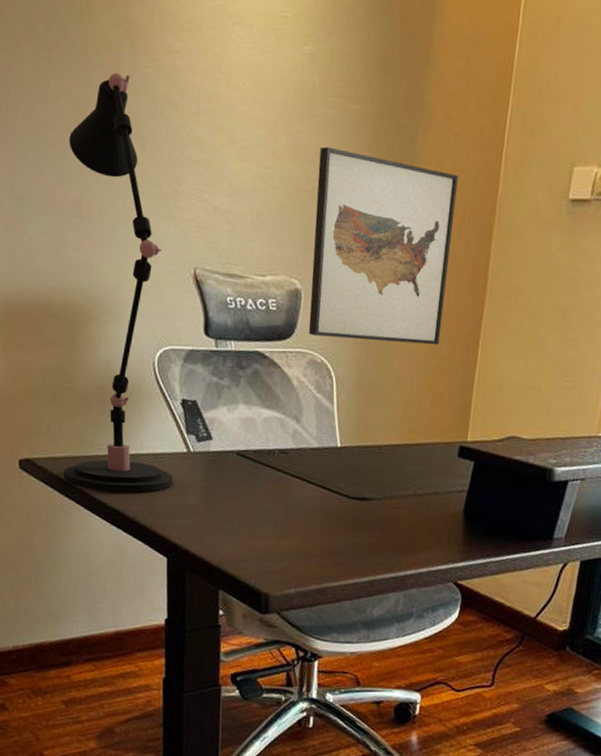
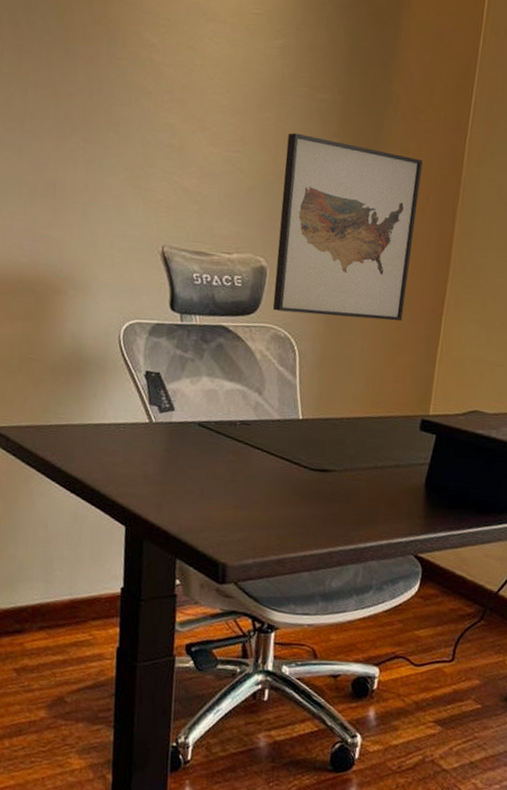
desk lamp: present [63,73,174,493] -> none [25,65,135,462]

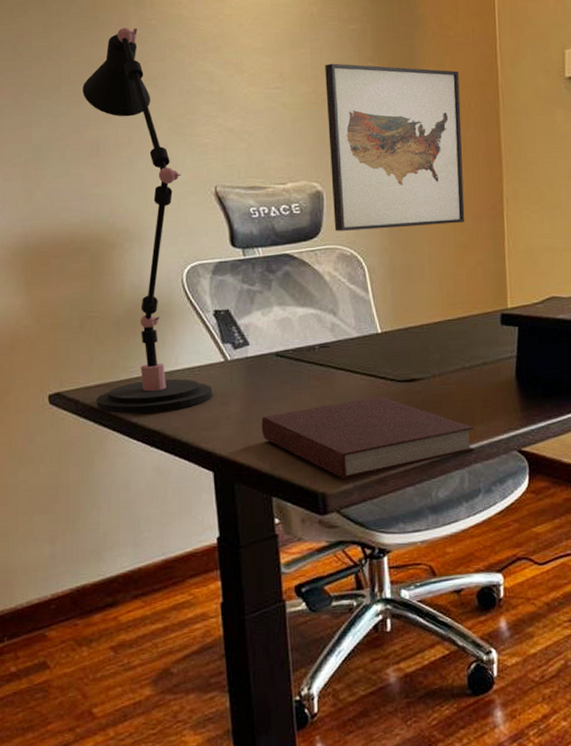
desk lamp: none [25,65,135,462] -> present [83,28,213,414]
notebook: none [175,480,376,555] -> present [261,396,475,480]

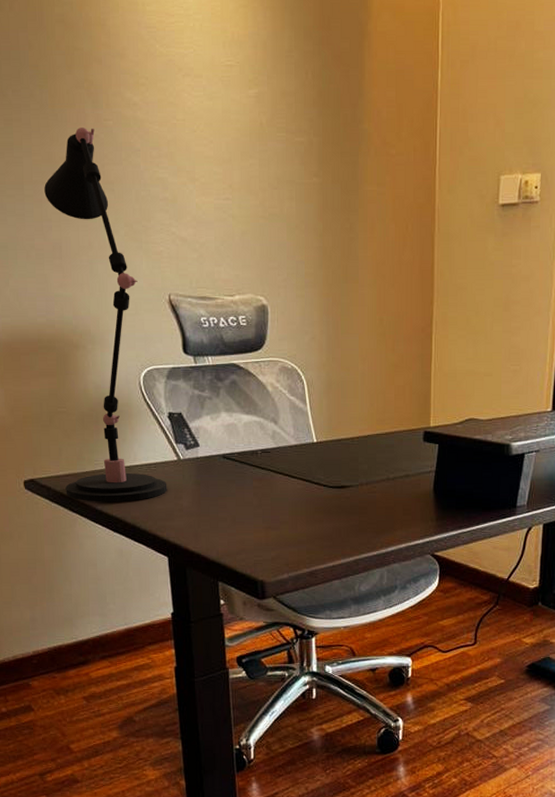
notebook: present [261,396,475,480] -> none [209,500,394,571]
wall art: present [325,63,465,231] -> none [272,177,398,345]

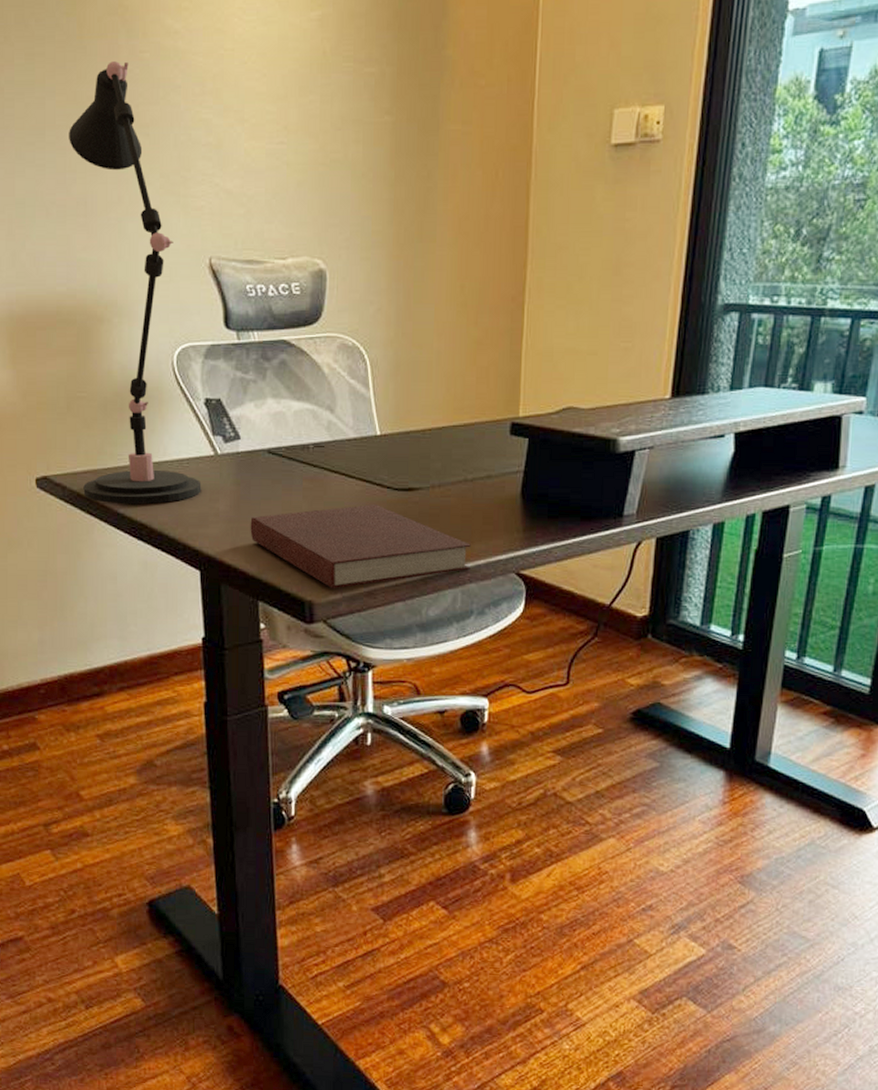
notebook: none [209,500,394,571] -> present [250,504,471,589]

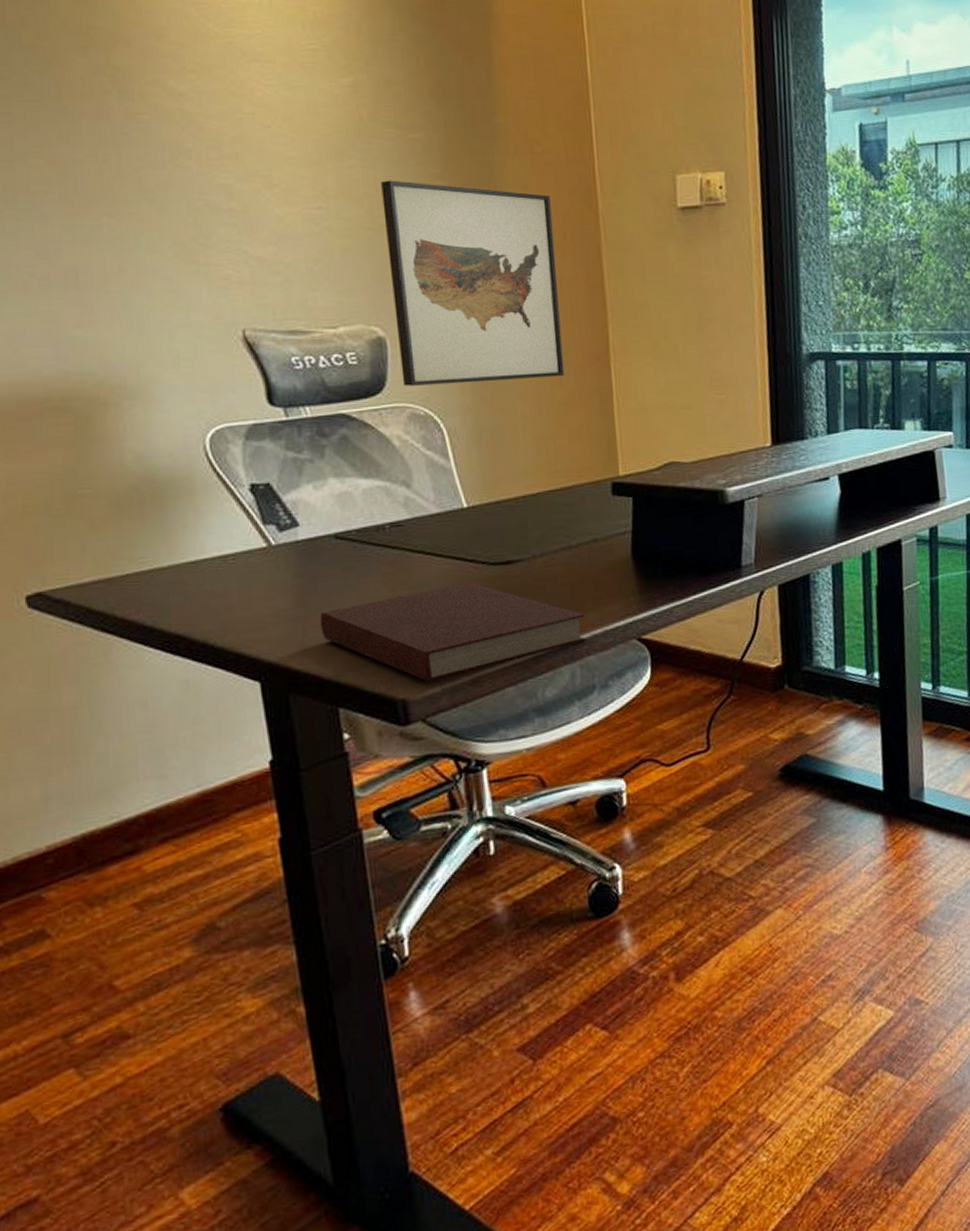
desk lamp: present [69,61,202,505] -> none [49,123,254,616]
wall art: none [335,115,488,317] -> present [381,180,565,386]

